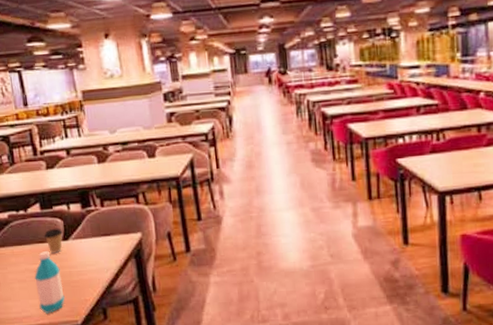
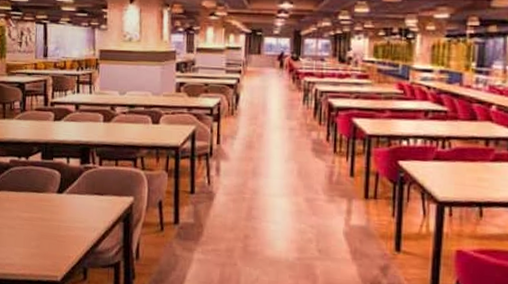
water bottle: present [34,250,65,313] -> none [23,200,50,265]
coffee cup: present [44,228,63,253] -> none [40,179,58,205]

